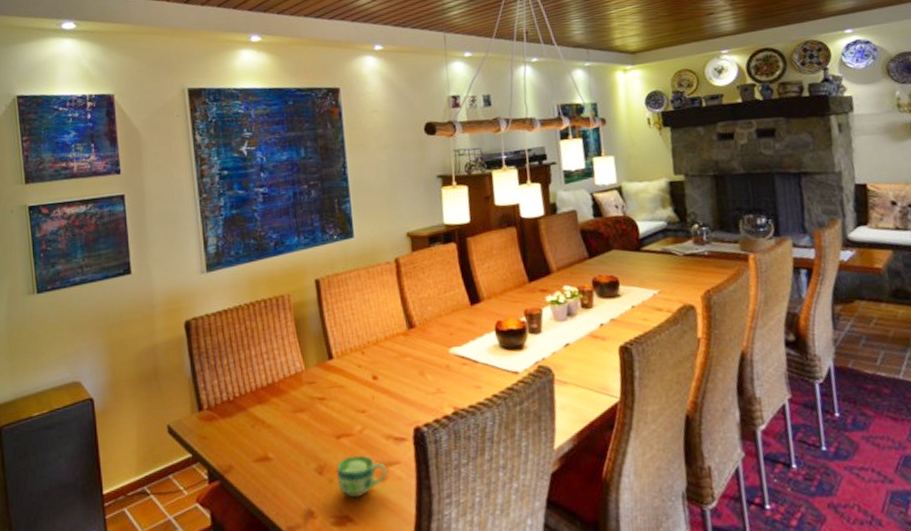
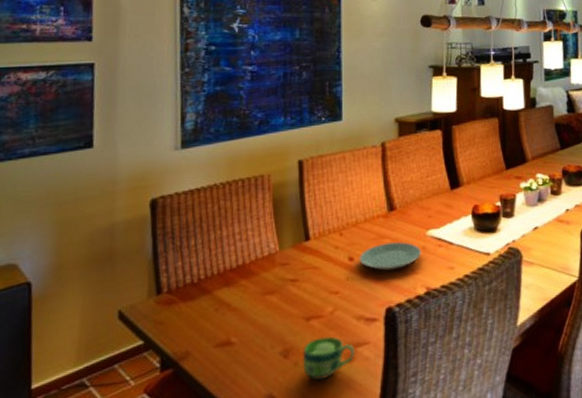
plate: none [382,360,446,390] -> present [359,242,422,271]

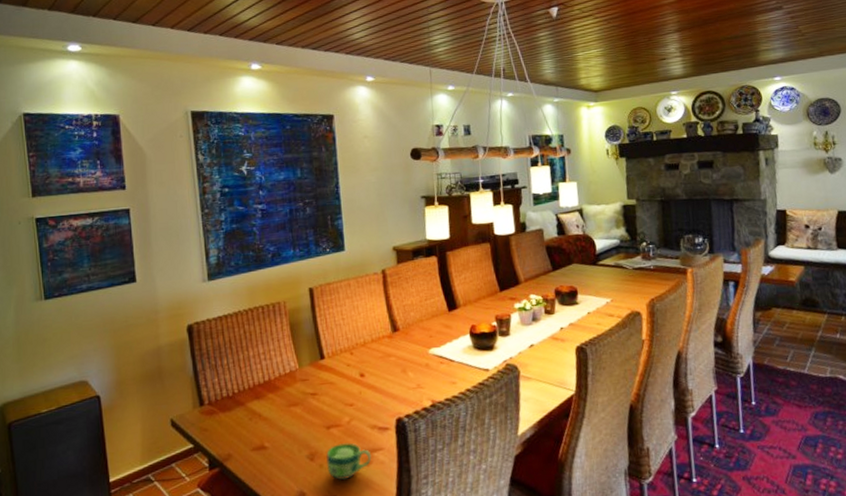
plate: present [359,242,422,271] -> none [369,359,426,386]

